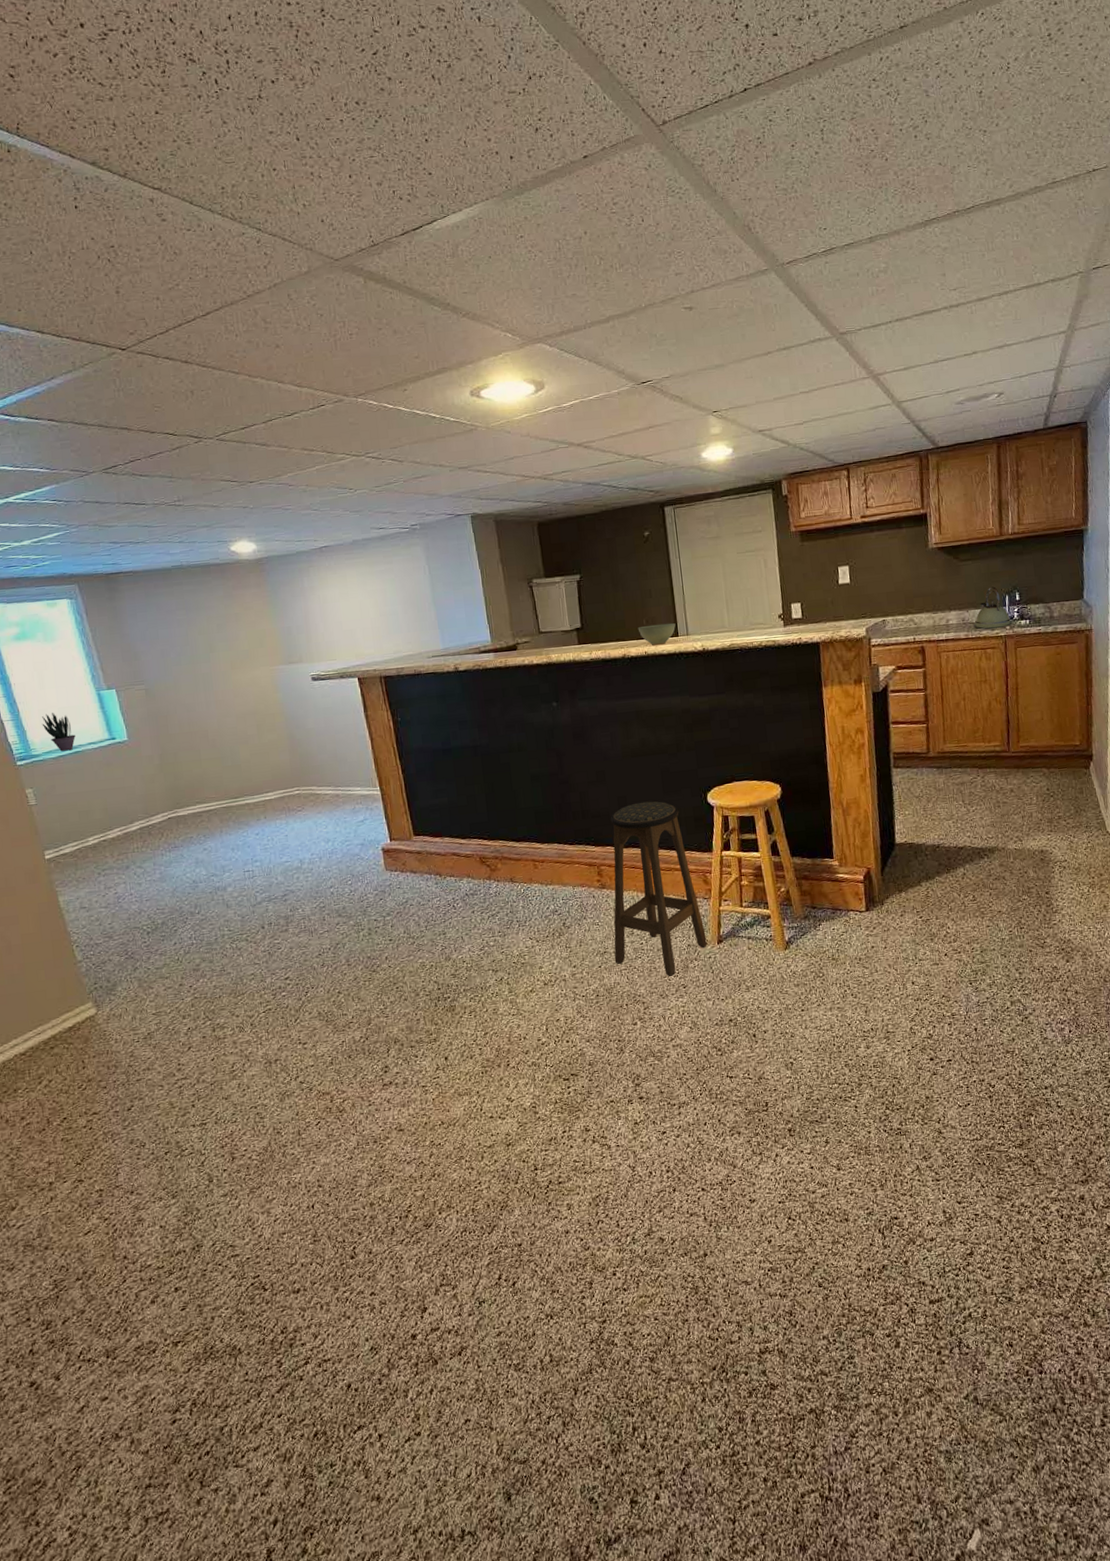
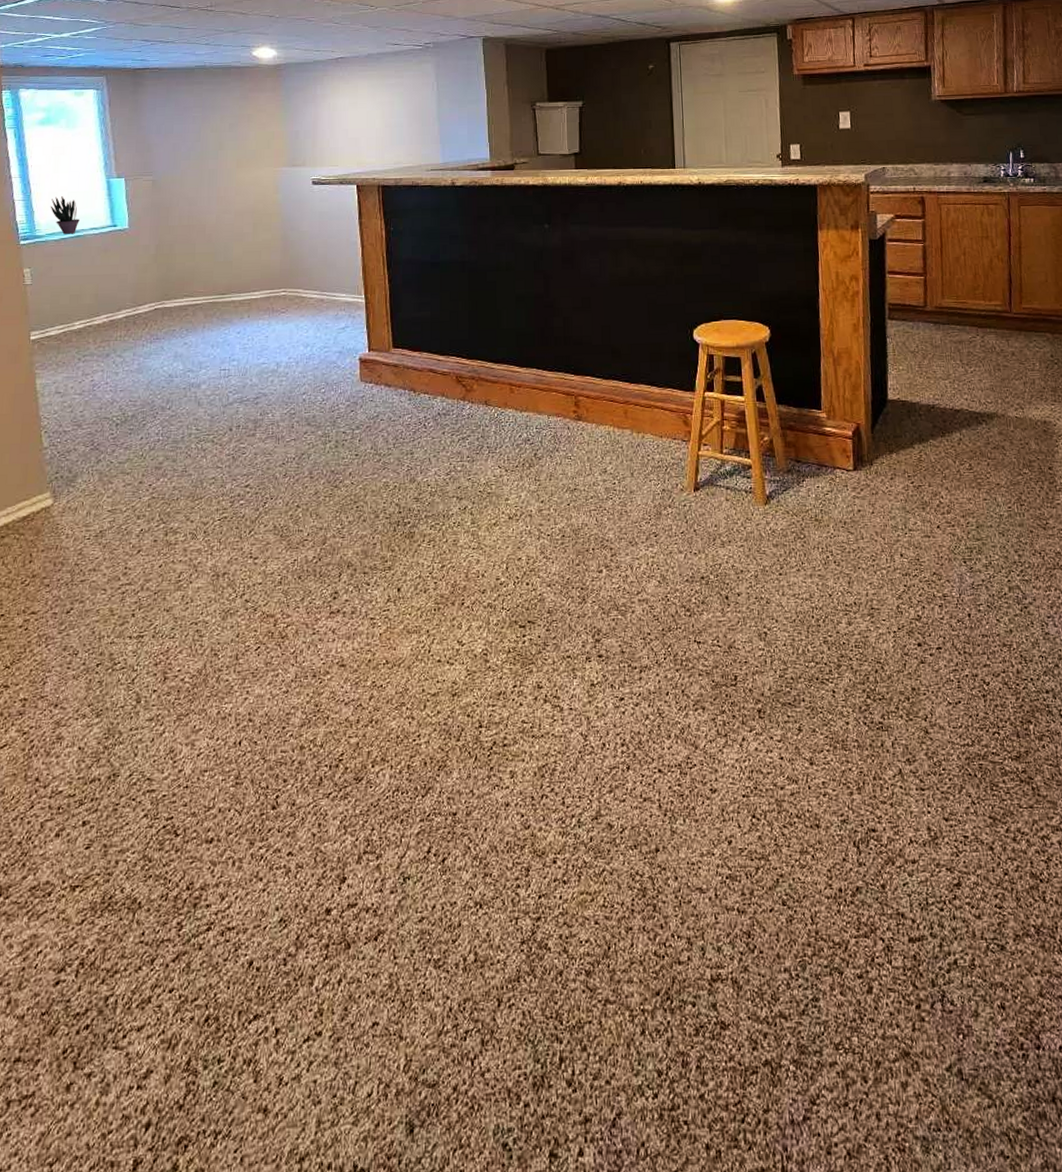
stool: present [610,801,707,976] -> none [584,333,683,522]
bowl: present [637,623,676,647] -> none [635,154,674,176]
kettle: present [973,586,1012,629] -> none [976,142,1016,184]

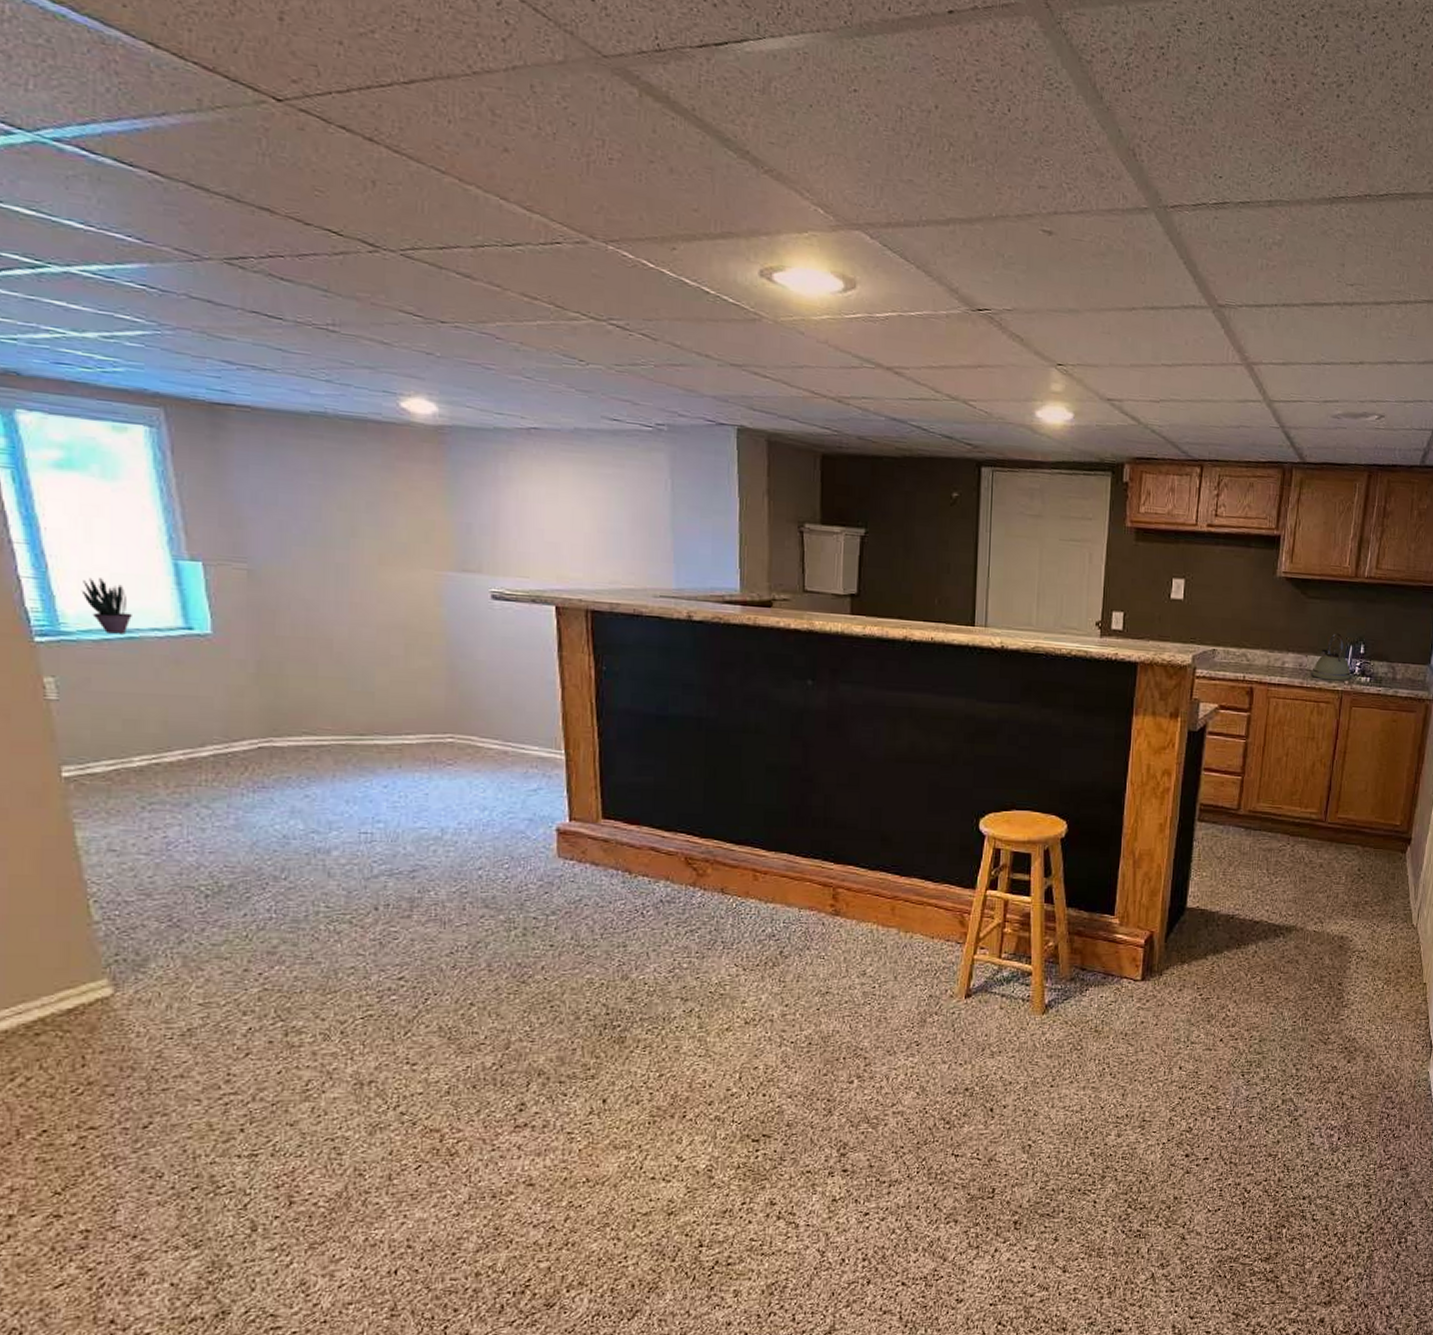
kettle: none [976,142,1016,184] -> present [1310,633,1351,681]

